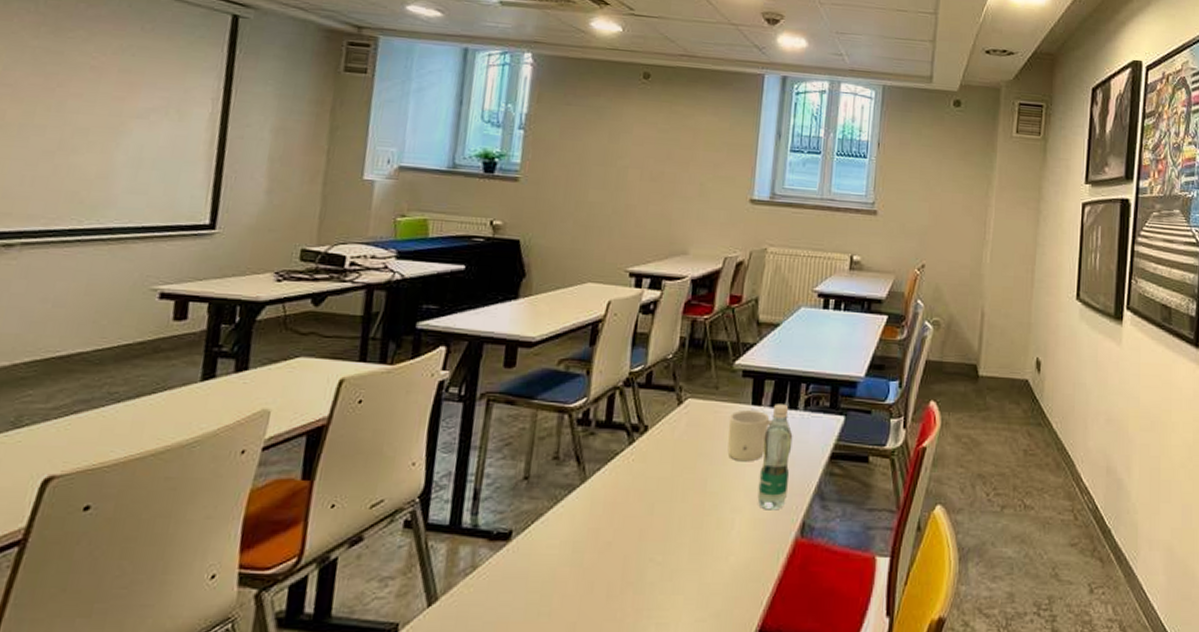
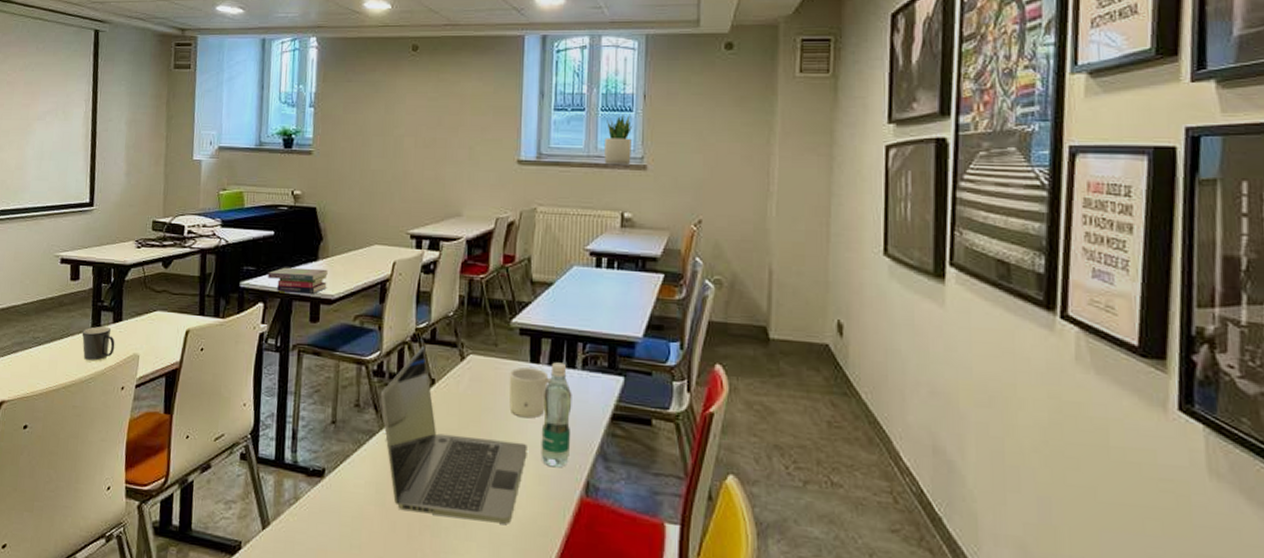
mug: none [185,377,236,423] -> present [82,326,115,363]
books: none [453,305,530,336] -> present [268,267,328,294]
laptop: none [583,390,744,573] -> present [380,345,527,524]
planter: none [837,159,867,210] -> present [604,113,633,166]

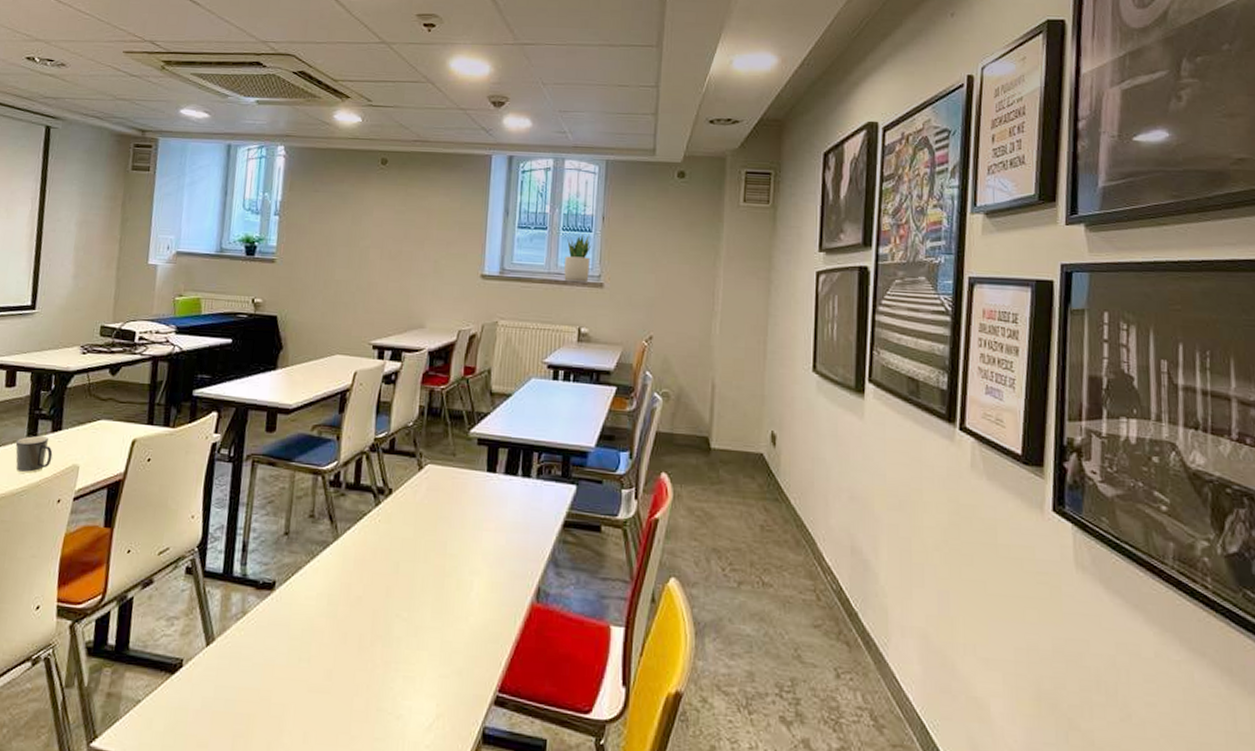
books: present [268,267,328,294] -> none [223,375,287,403]
laptop: present [380,345,527,524] -> none [335,455,482,632]
mug: present [509,367,552,418] -> none [465,476,507,527]
bottle: present [541,362,572,468] -> none [494,471,527,575]

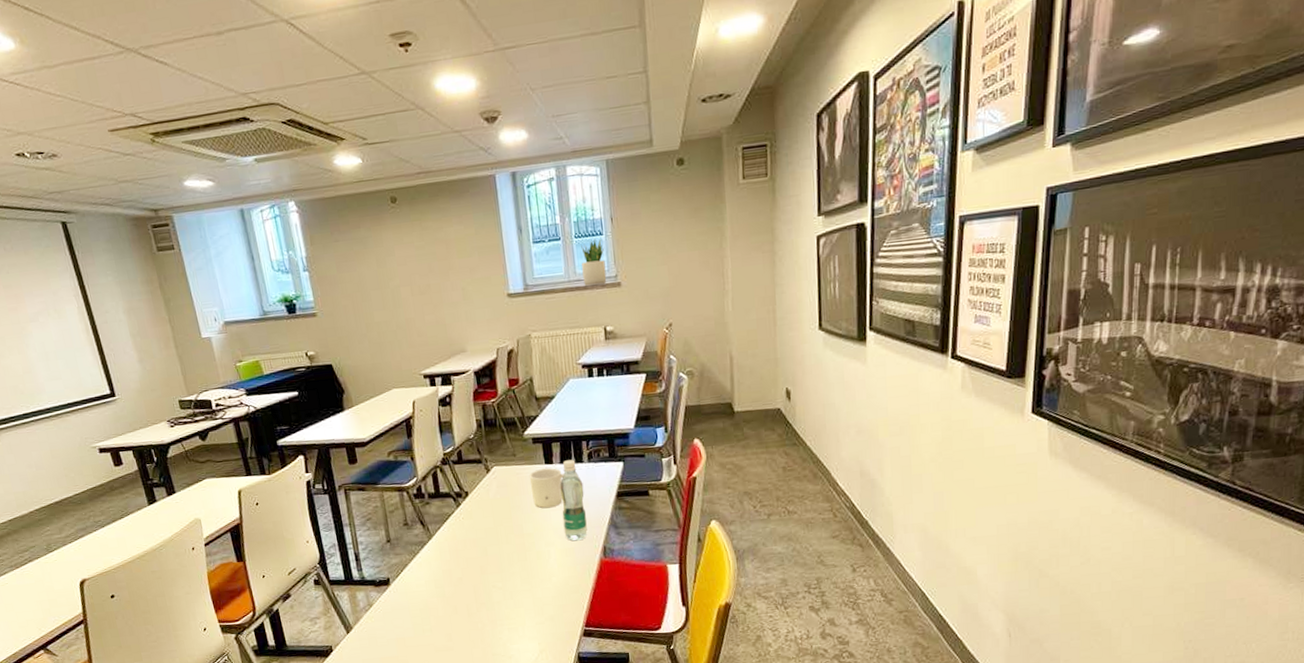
mug: present [15,436,53,475] -> none [140,501,176,534]
mug: none [465,476,507,527] -> present [529,468,565,509]
bottle: none [494,471,527,575] -> present [559,460,587,542]

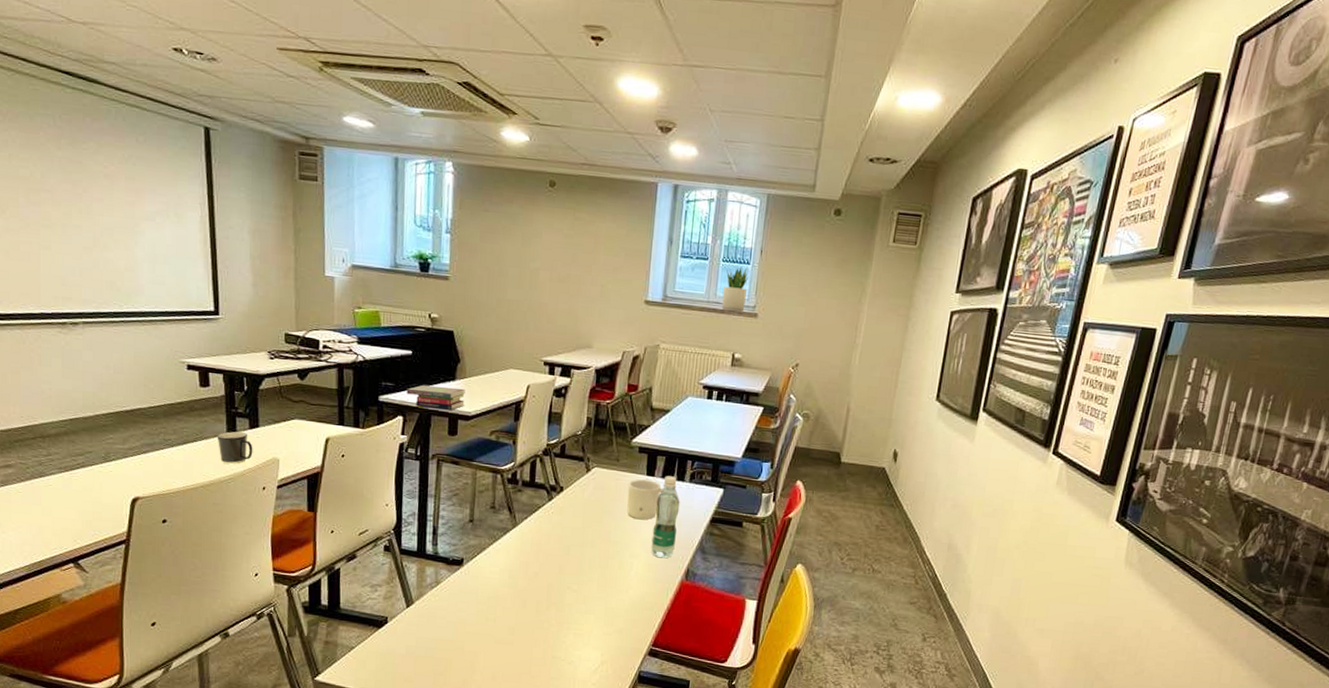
mug: none [140,501,176,534] -> present [217,431,253,465]
books: none [301,417,358,444] -> present [406,384,465,410]

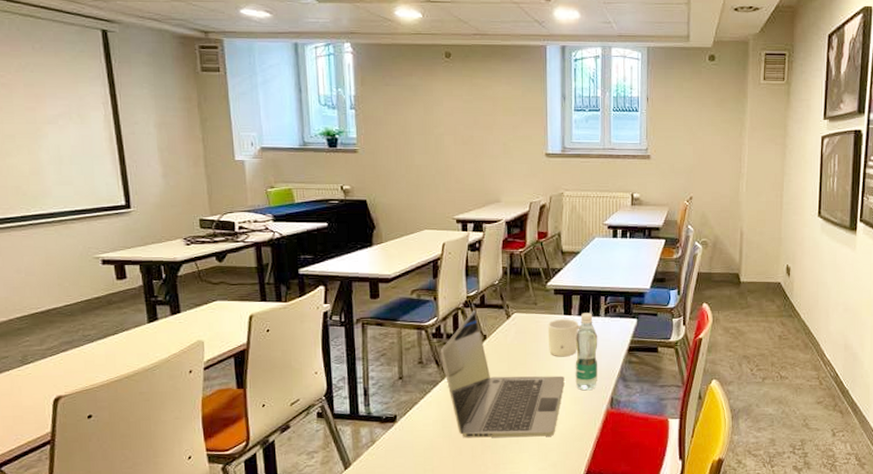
mug: present [217,431,253,465] -> none [138,320,177,353]
books: present [406,384,465,410] -> none [326,253,384,275]
laptop: none [514,459,640,601] -> present [440,309,565,438]
planter: present [722,265,749,313] -> none [617,113,639,156]

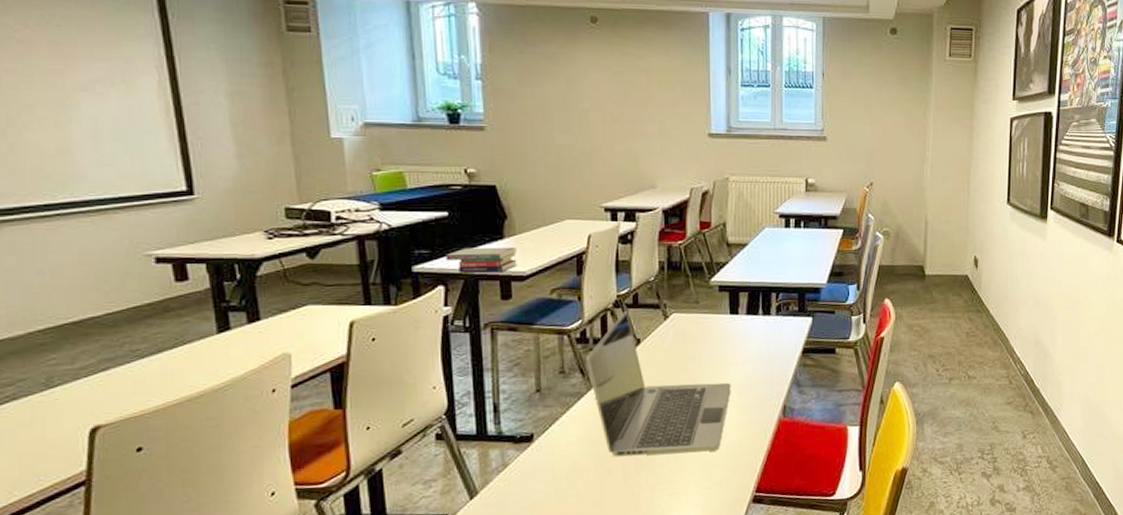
books: none [326,253,384,275] -> present [446,247,517,273]
mug: present [547,319,581,357] -> none [711,319,750,362]
bottle: present [575,313,598,391] -> none [743,311,769,399]

